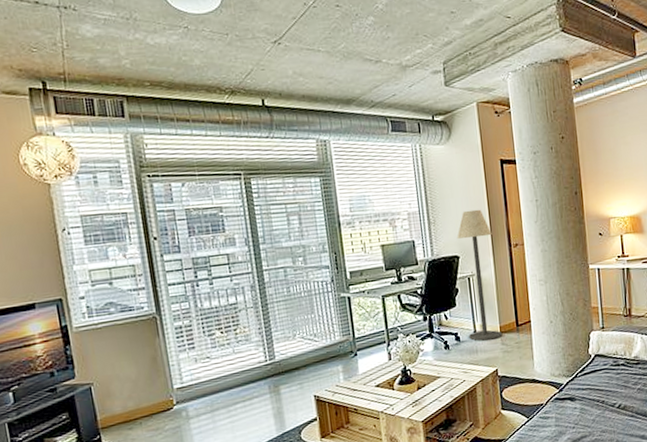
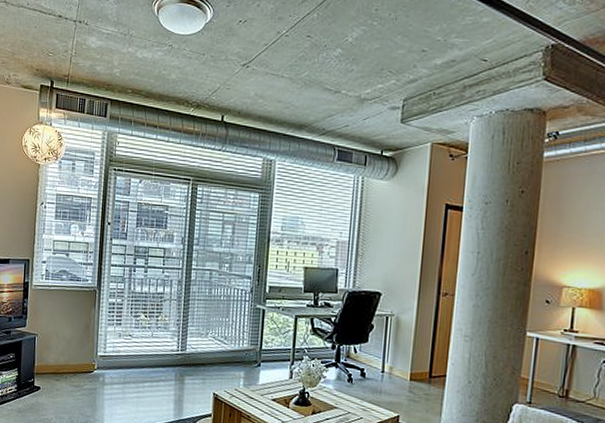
floor lamp: present [457,209,503,341] -> none [375,249,422,385]

